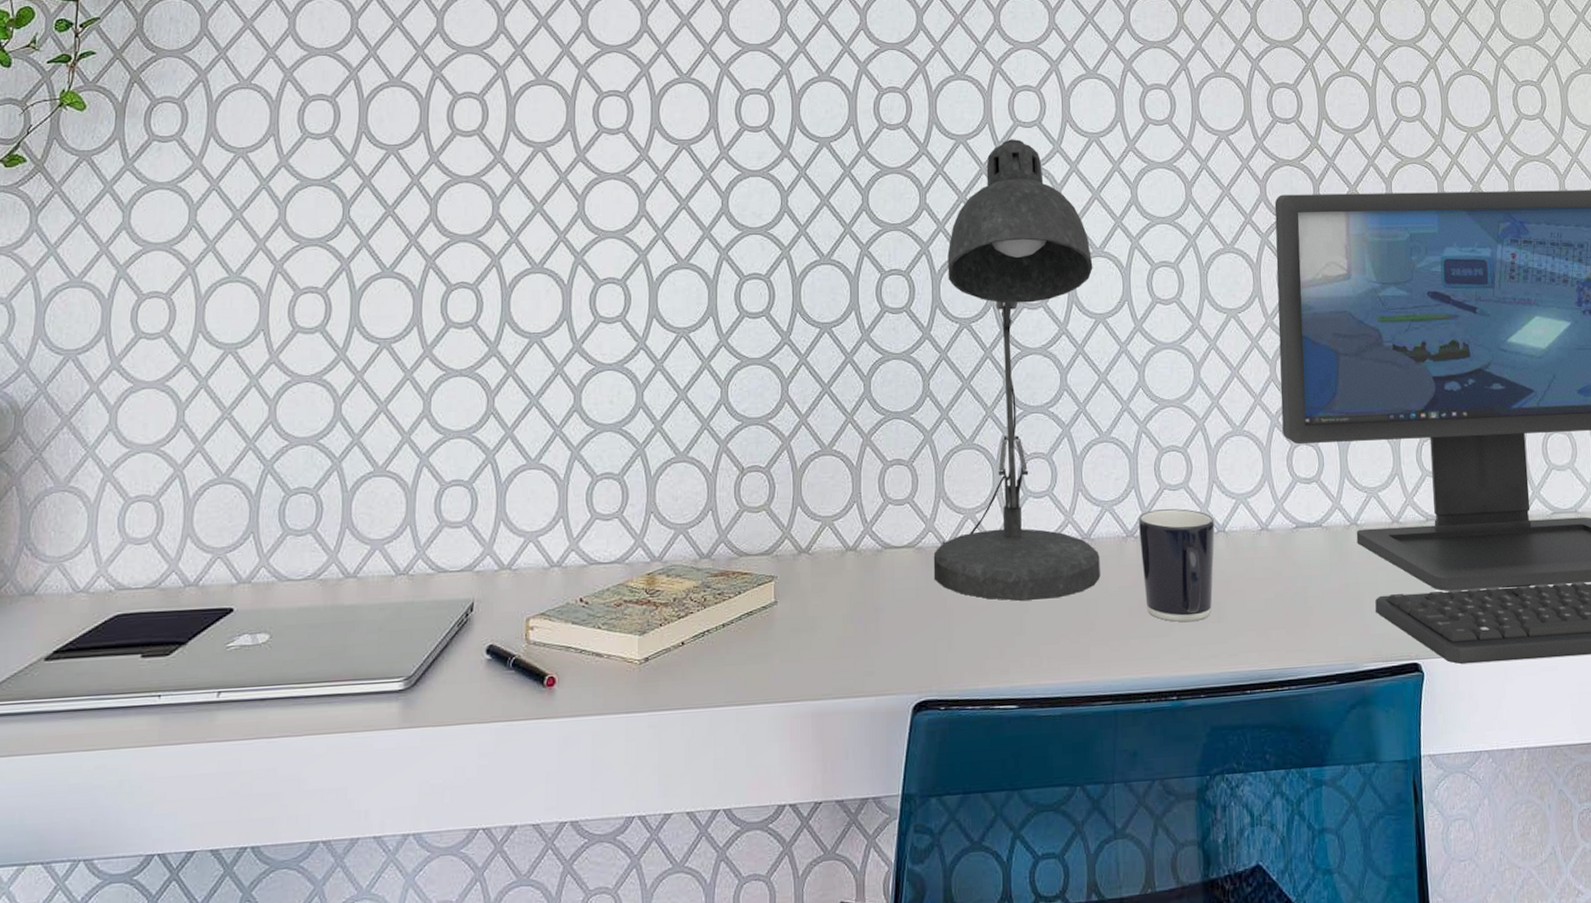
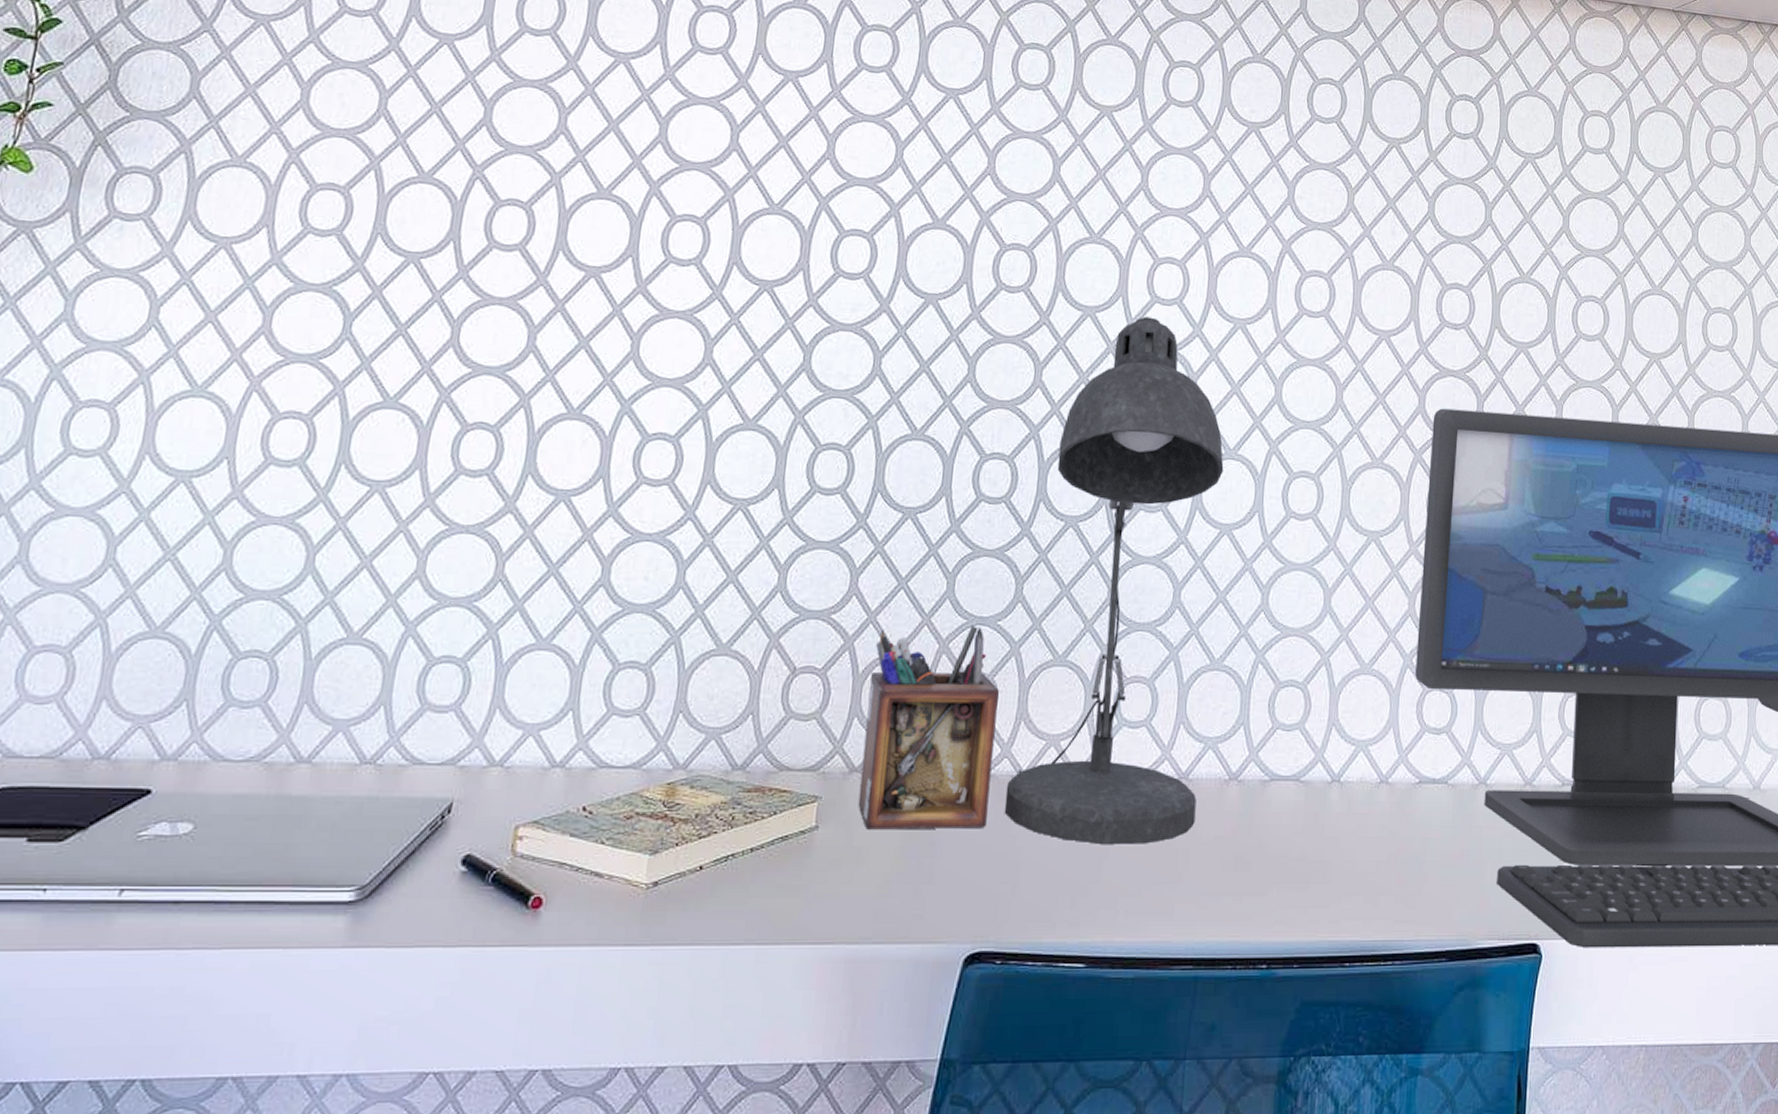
desk organizer: none [807,420,919,602] -> present [858,626,999,830]
mug: present [1138,509,1215,622] -> none [1243,751,1330,881]

